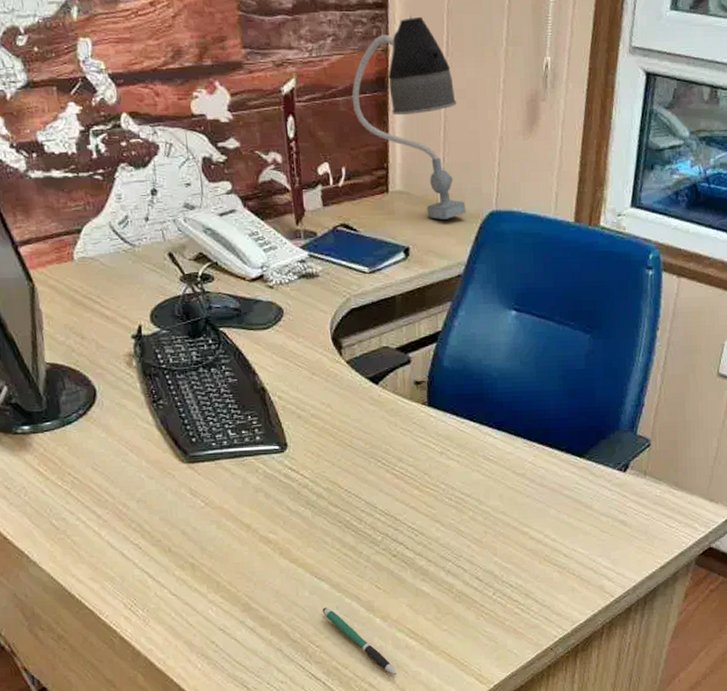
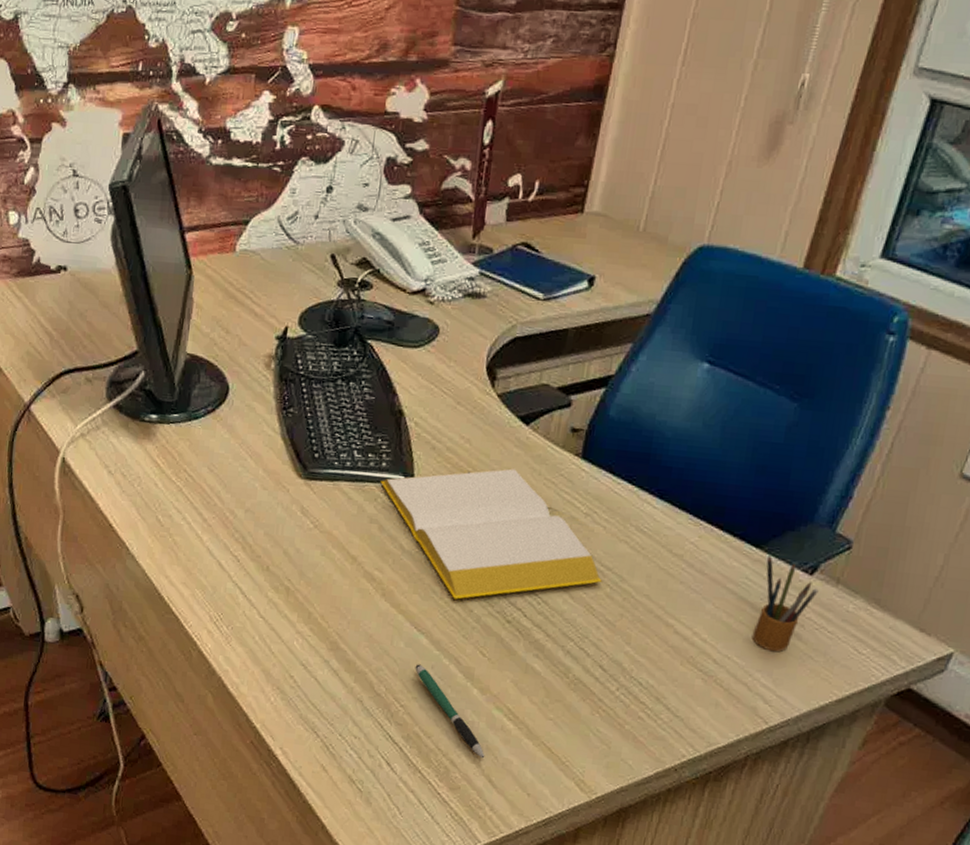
notepad: none [258,424,465,546] -> present [380,468,602,600]
desk lamp: present [351,16,466,219] -> none [561,19,684,250]
pencil box: none [589,461,632,538] -> present [752,554,819,652]

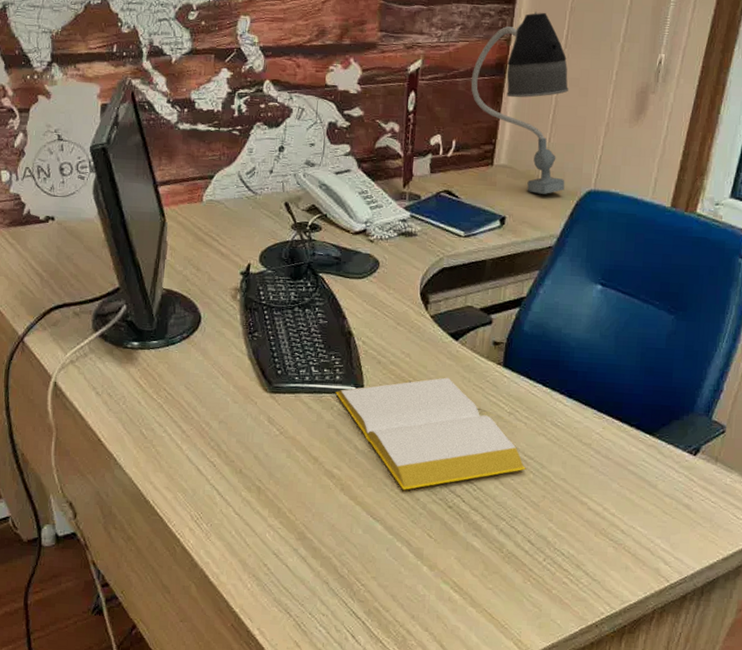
pen: present [415,664,485,759] -> none [372,547,436,627]
desk lamp: none [561,19,684,250] -> present [470,11,568,194]
pencil box: present [752,554,819,652] -> none [651,440,702,520]

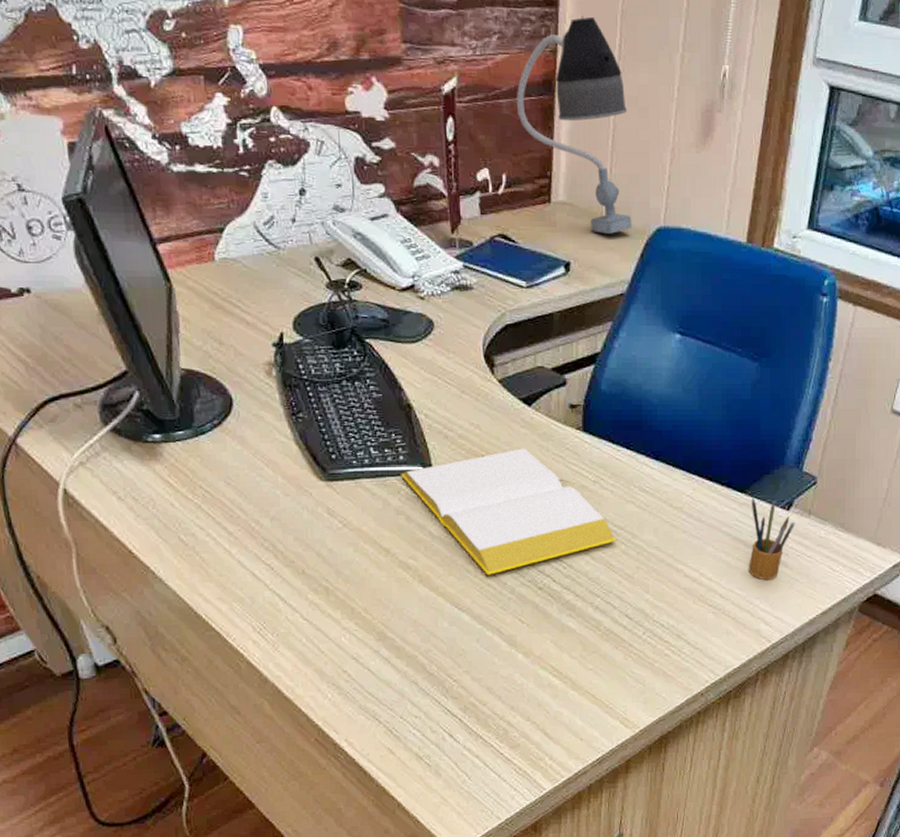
pencil box: none [651,440,702,520] -> present [748,497,796,579]

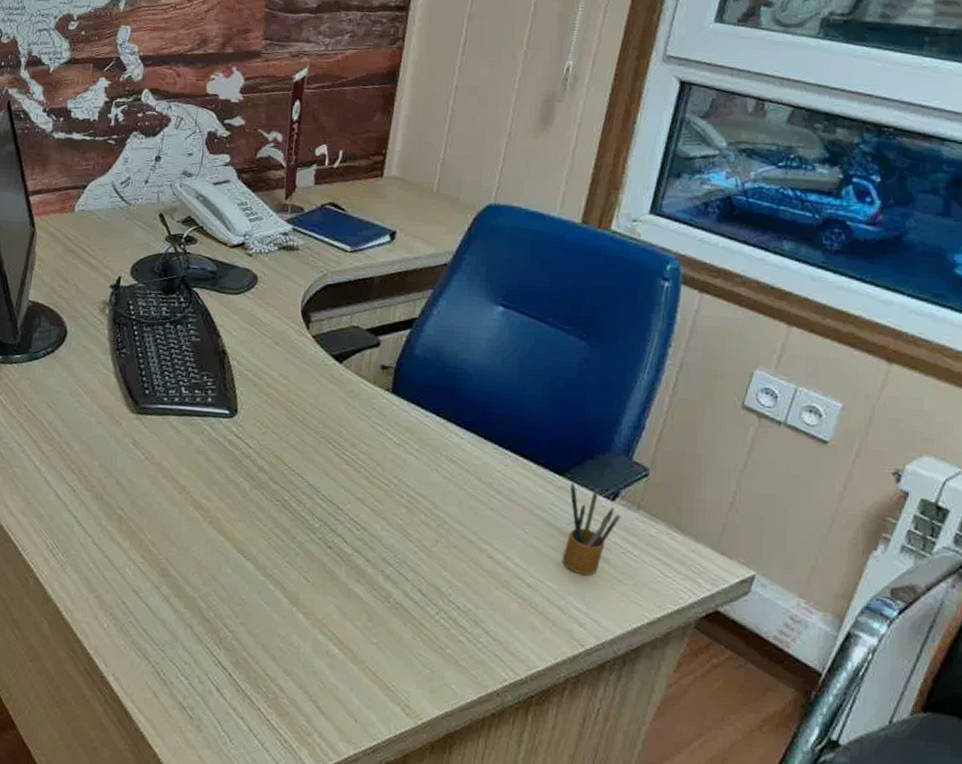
notepad: present [401,448,617,575] -> none [206,403,417,527]
desk lamp: present [516,16,632,234] -> none [360,18,466,208]

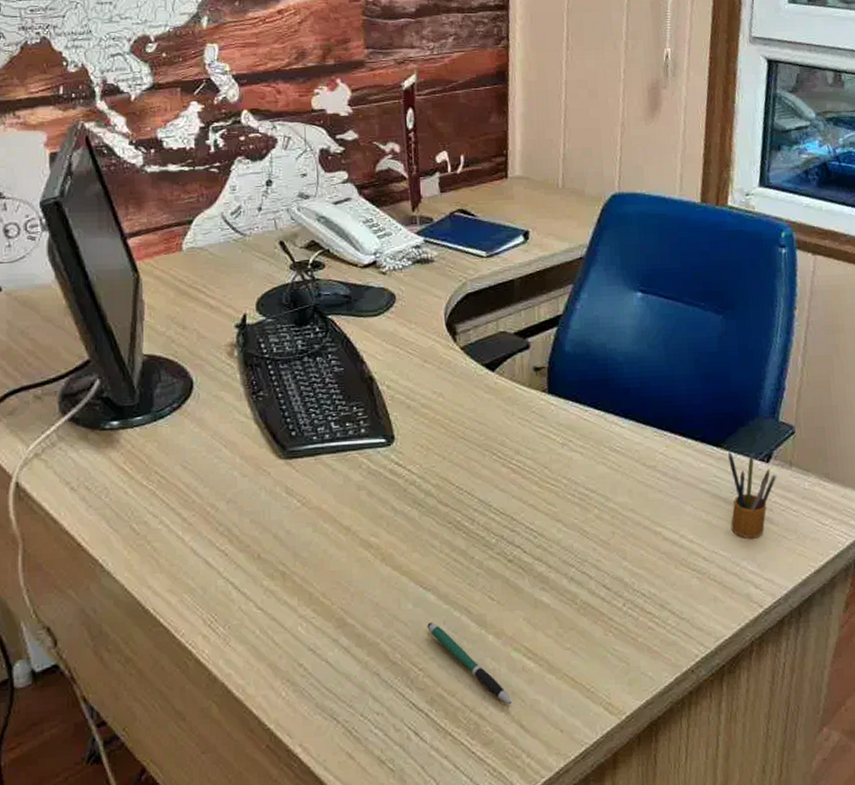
pen: none [242,589,312,684] -> present [427,622,512,705]

